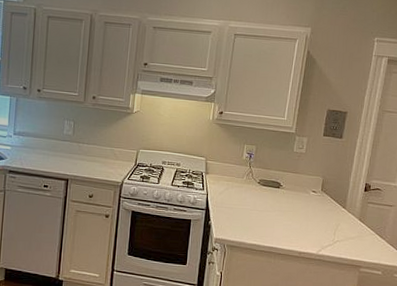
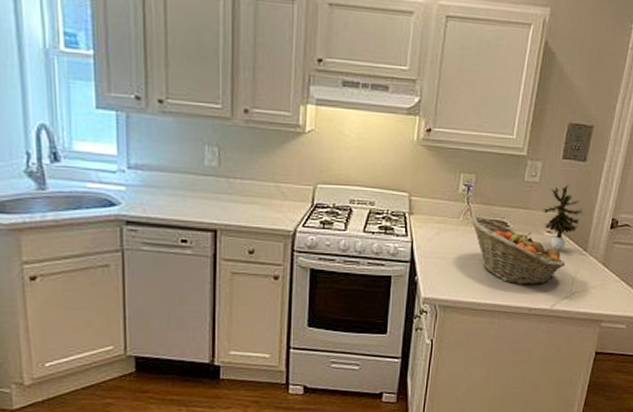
fruit basket: none [252,177,329,234] -> present [471,216,566,286]
potted plant: none [308,156,342,206] -> present [542,185,584,250]

